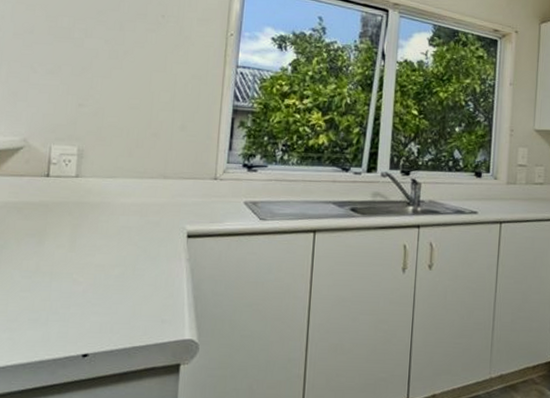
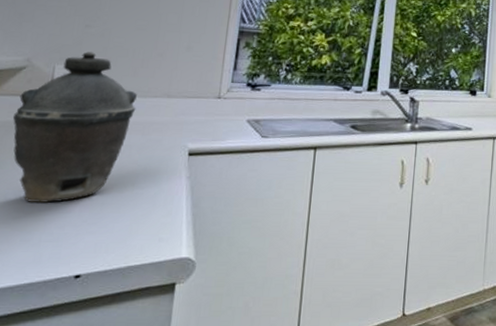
kettle: none [13,131,133,283] -> present [12,52,137,203]

